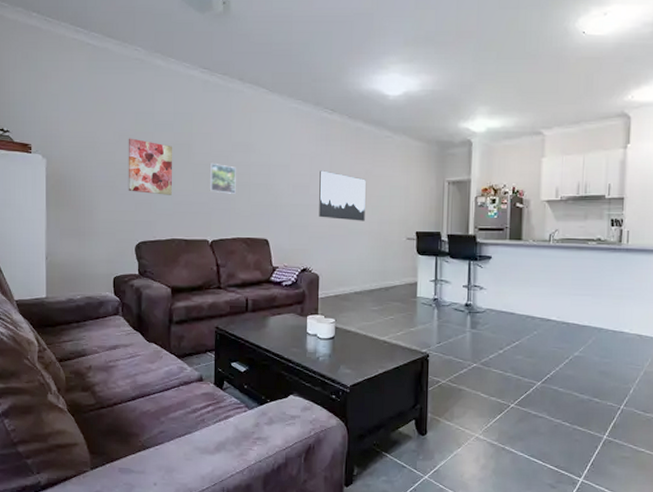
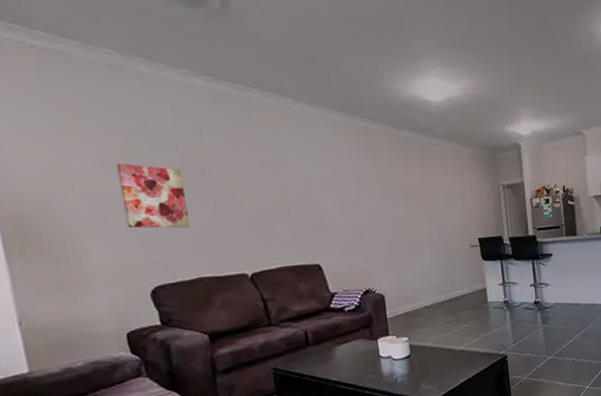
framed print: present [209,162,236,194] -> none [234,185,273,219]
wall art: present [319,170,366,221] -> none [368,184,425,235]

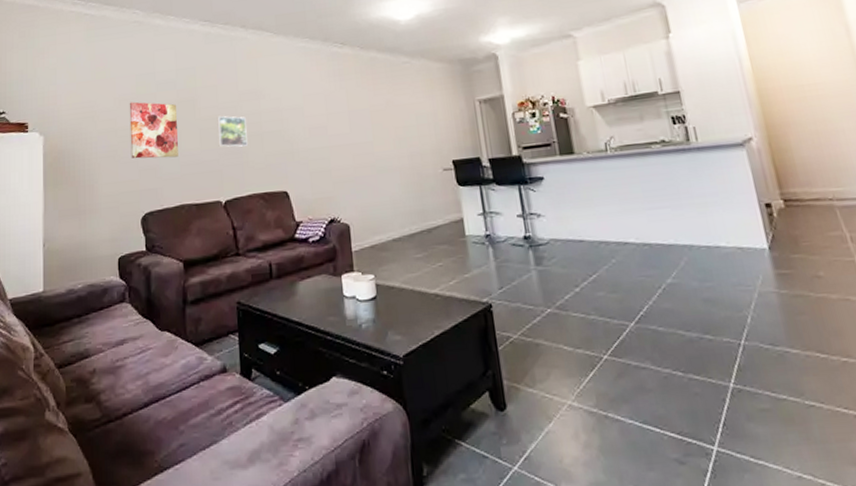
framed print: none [234,185,273,219] -> present [217,115,248,147]

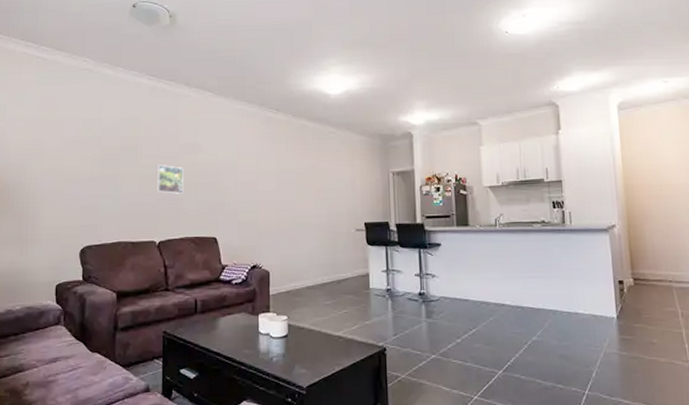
wall art: present [129,101,178,159] -> none [73,144,119,198]

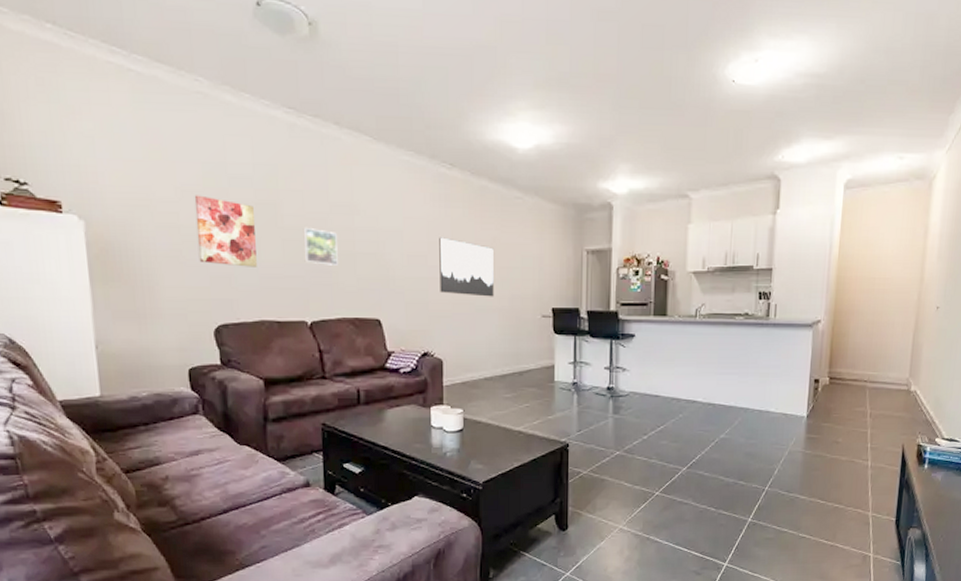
wall art: none [73,144,119,198] -> present [194,195,257,267]
wall art: none [267,167,313,215] -> present [439,237,494,297]

